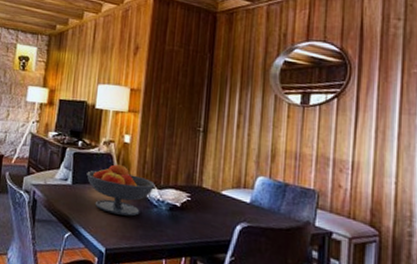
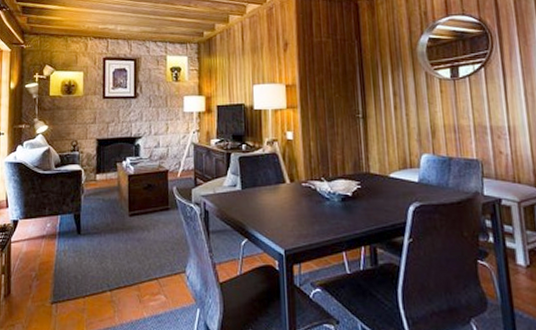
fruit bowl: present [86,163,155,217] -> none [254,161,324,213]

